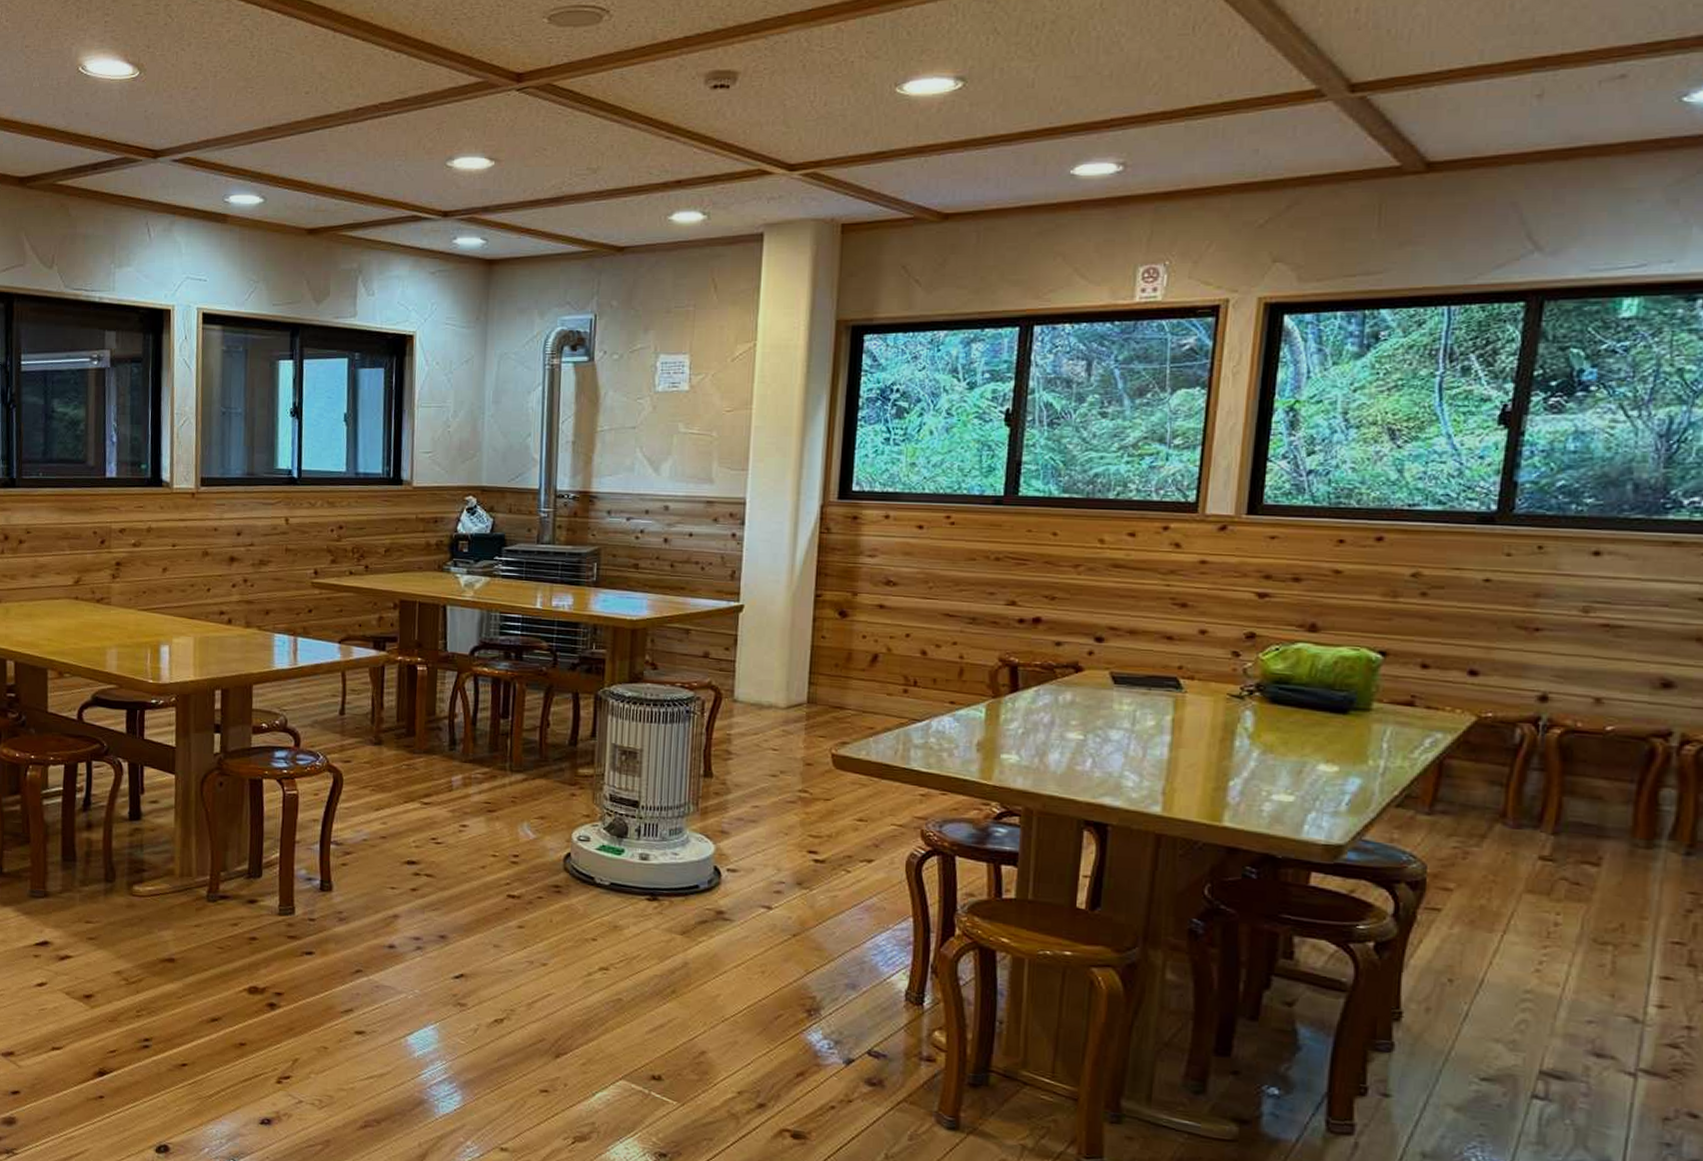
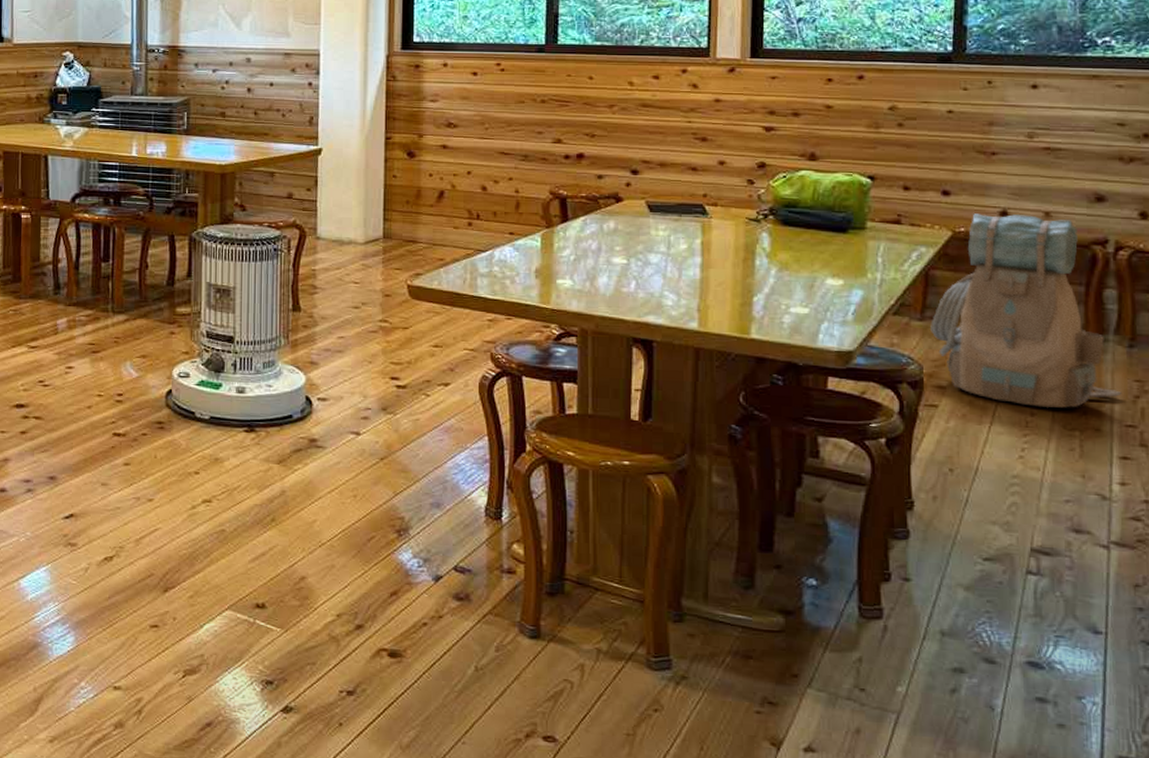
backpack: none [1440,697,1671,920] -> present [930,213,1122,409]

